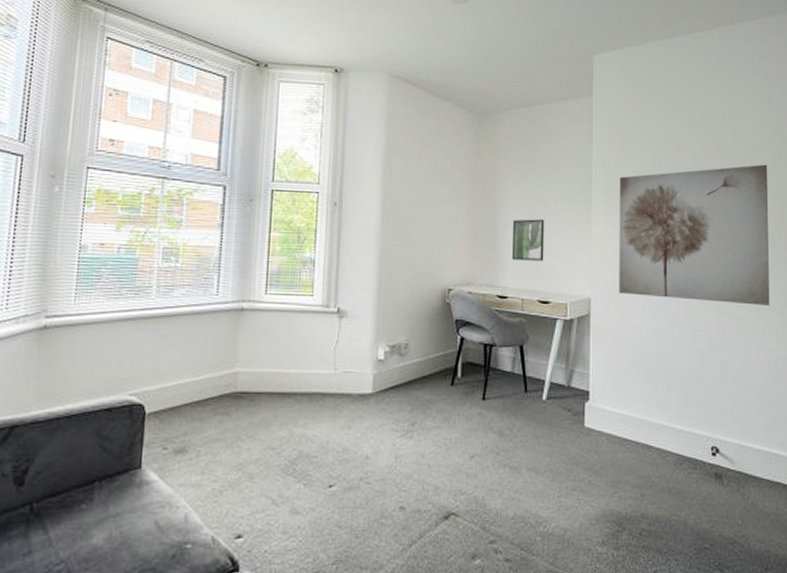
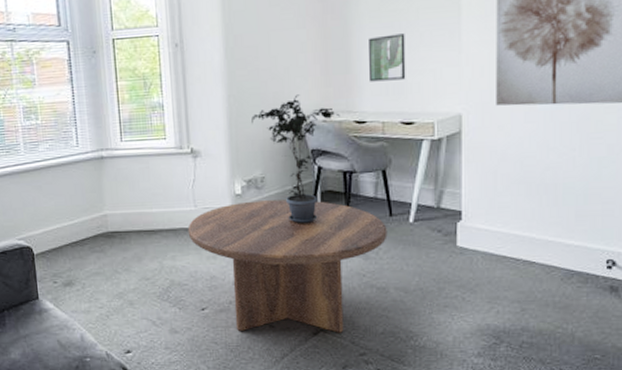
coffee table: none [324,368,522,517] -> present [187,200,388,333]
potted plant: none [401,264,484,396] -> present [251,94,340,224]

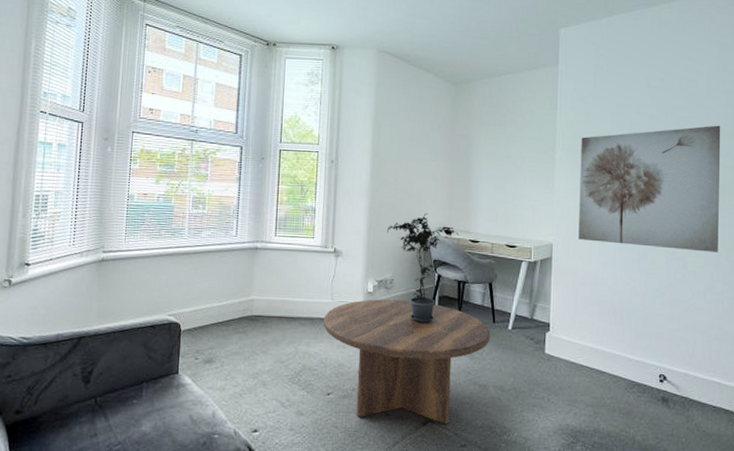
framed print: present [369,33,406,82] -> none [484,174,513,211]

